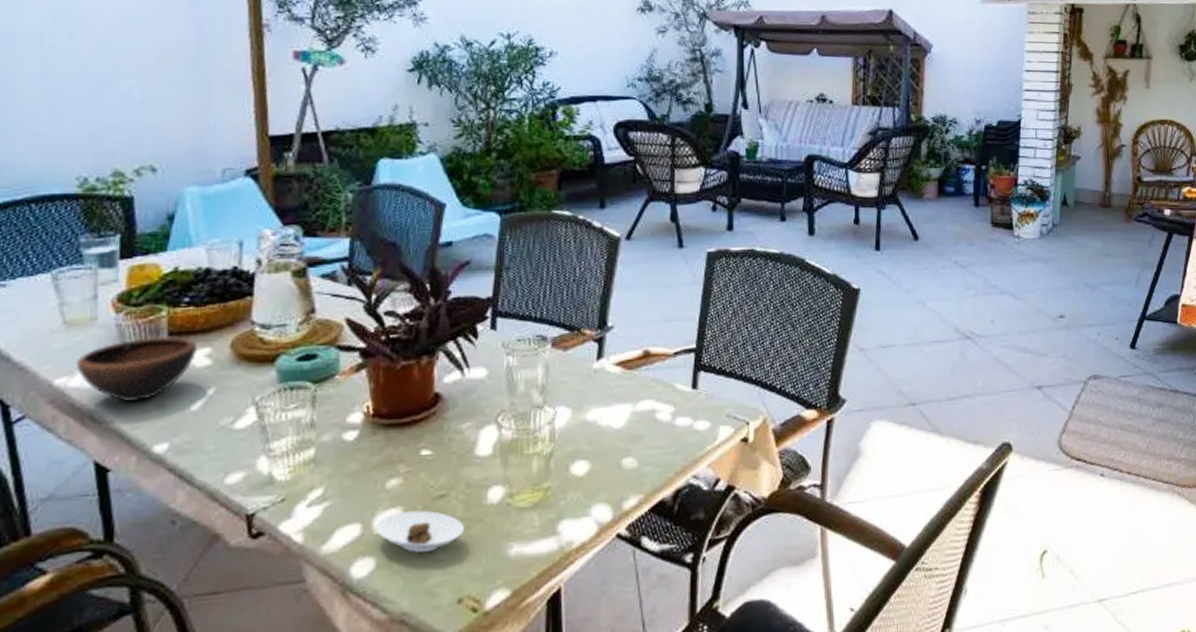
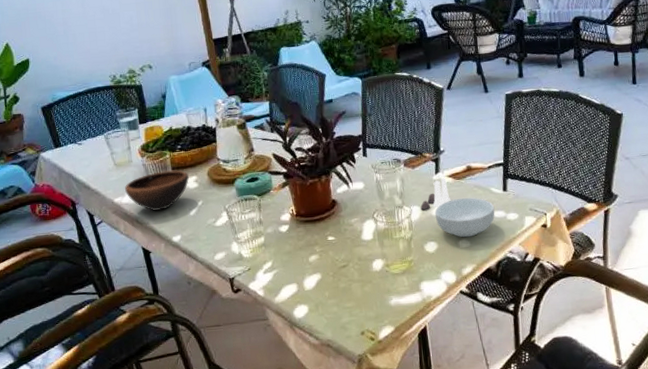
saucer: present [375,510,464,553] -> none [305,275,360,302]
salt and pepper shaker set: none [570,365,615,412] -> present [420,177,450,210]
cereal bowl: none [590,395,678,455] -> present [435,197,495,238]

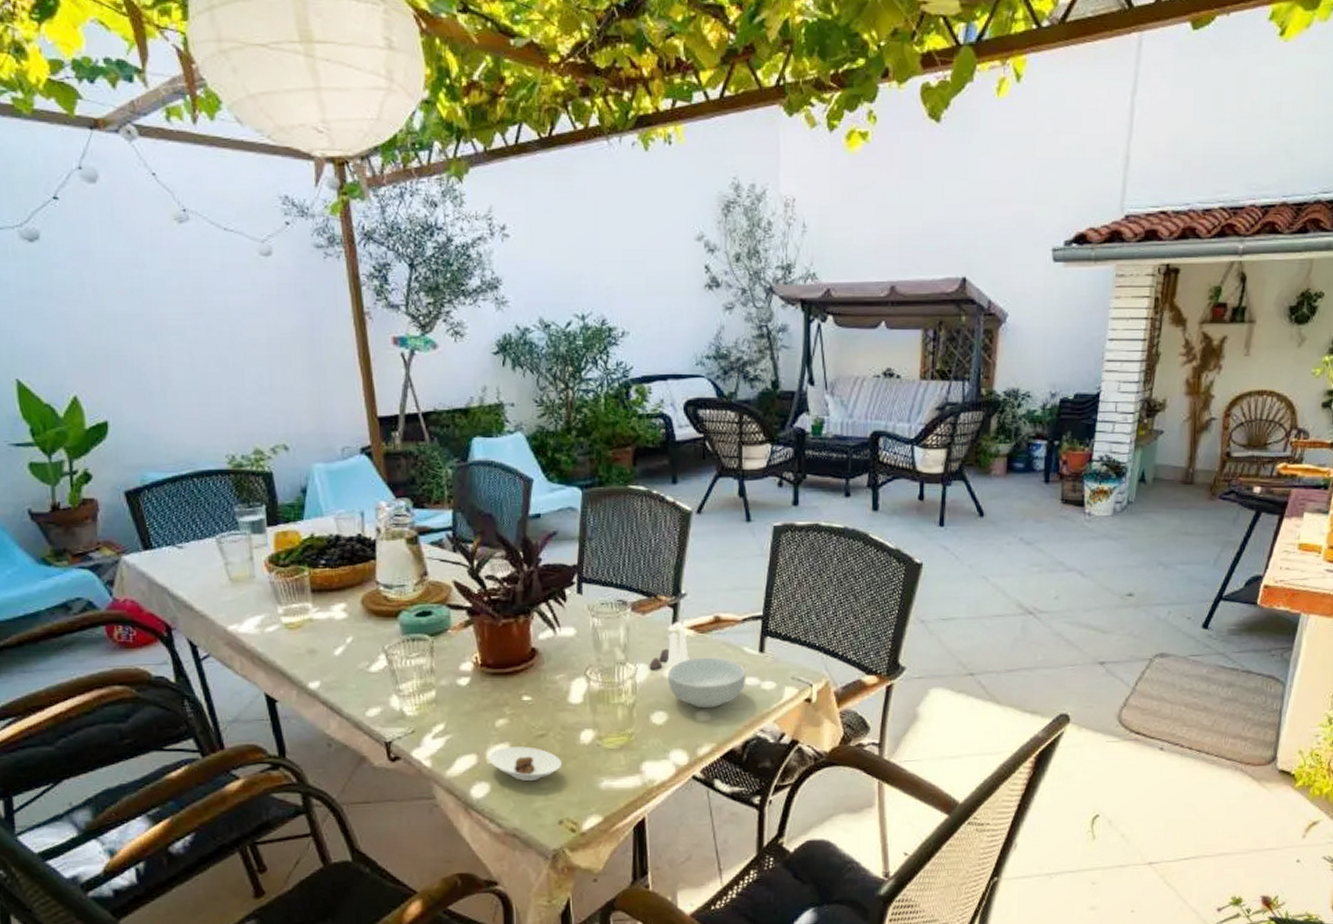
bowl: present [124,170,189,211] -> none [242,593,335,647]
saucer: none [305,275,360,302] -> present [488,746,561,781]

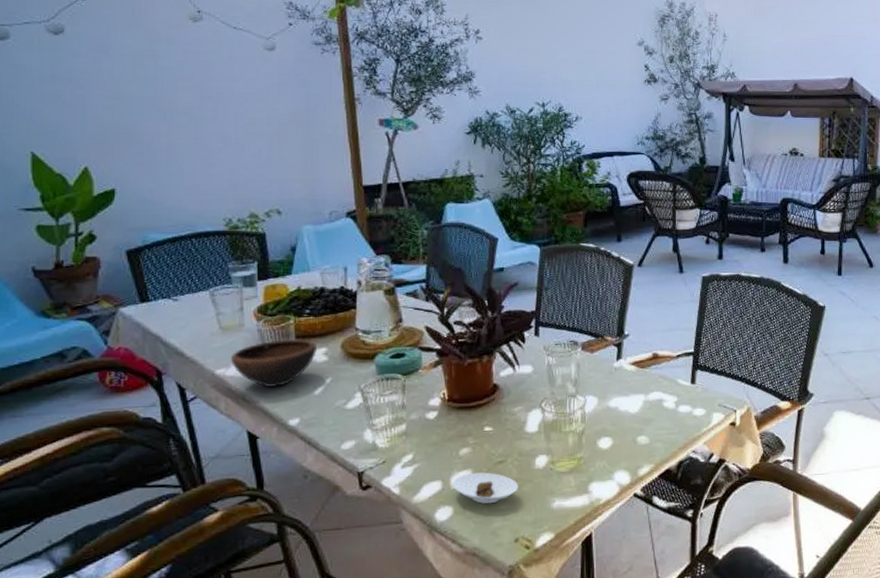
bowl: none [242,593,335,647] -> present [230,339,316,388]
salt and pepper shaker set: present [649,628,689,669] -> none [596,364,631,400]
cereal bowl: present [667,657,746,709] -> none [612,388,680,434]

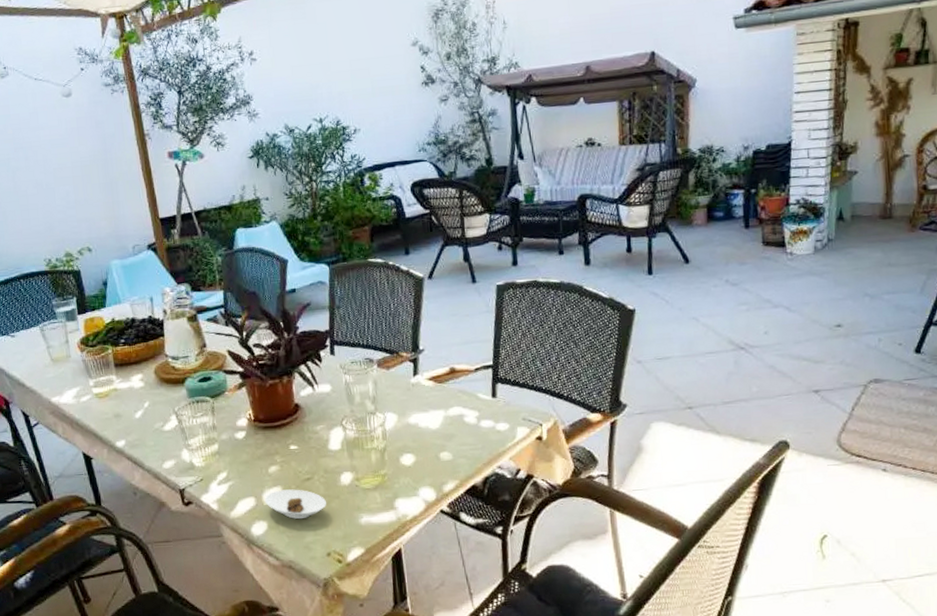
bowl: present [230,339,316,388] -> none [62,367,134,413]

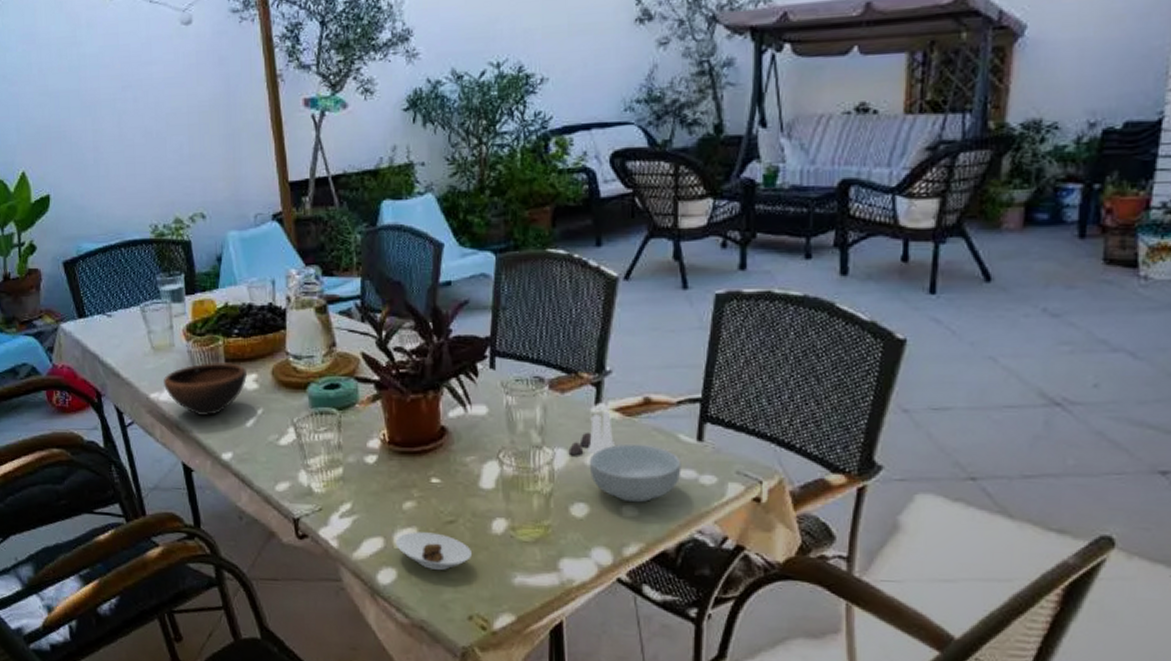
bowl: none [62,367,134,413] -> present [163,363,247,417]
salt and pepper shaker set: none [396,380,431,417] -> present [568,410,614,455]
cereal bowl: none [412,403,482,450] -> present [589,443,681,503]

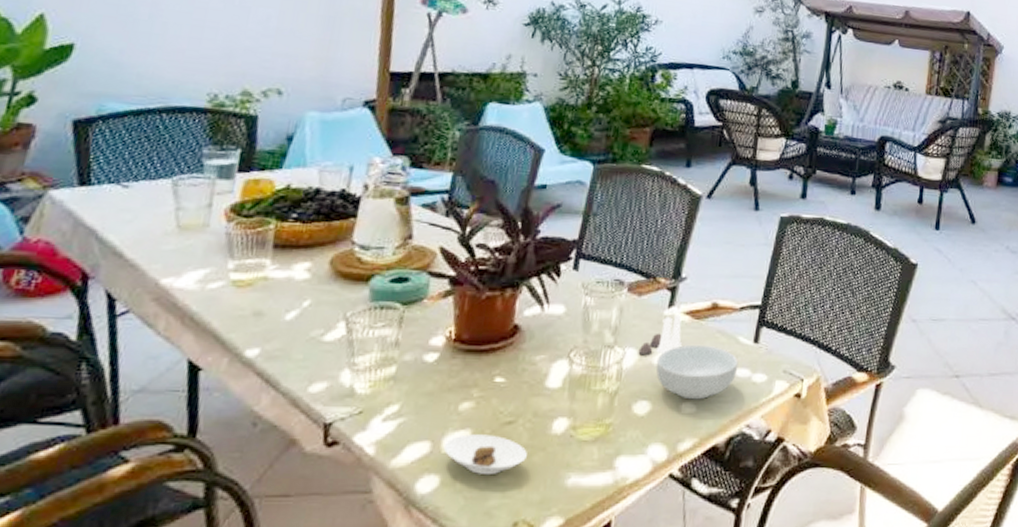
bowl: present [163,363,247,417] -> none [182,247,299,308]

